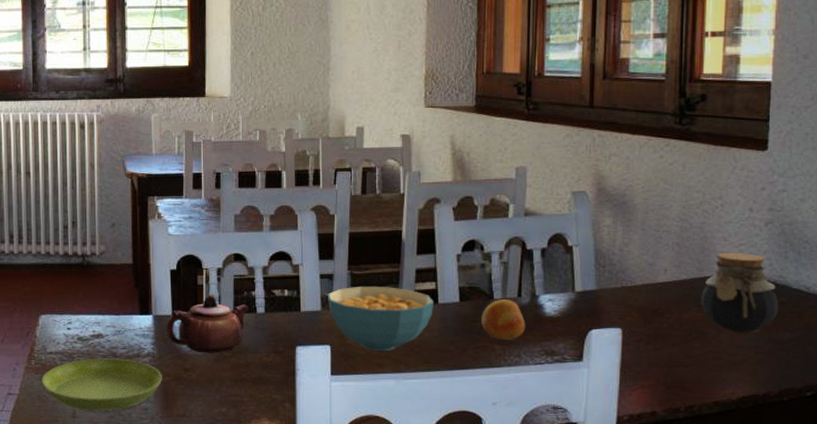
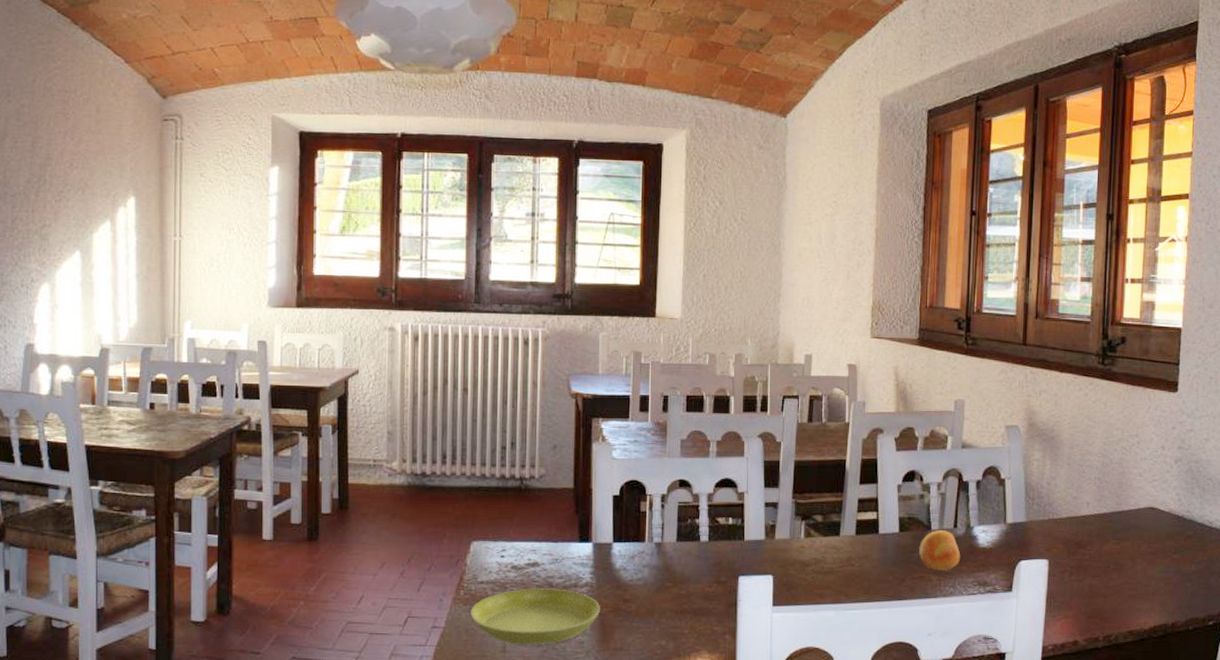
teapot: present [166,294,249,353] -> none [606,521,693,583]
cereal bowl: present [328,287,435,351] -> none [772,516,875,581]
jar: present [701,252,779,332] -> none [1118,487,1186,564]

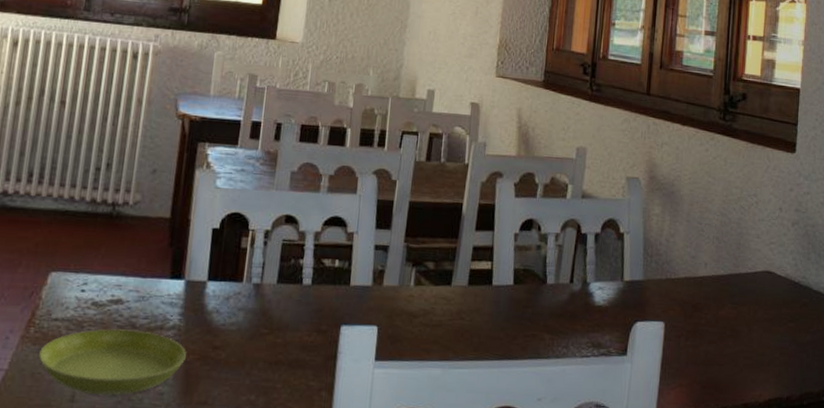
fruit: present [919,530,961,570] -> none [533,285,576,329]

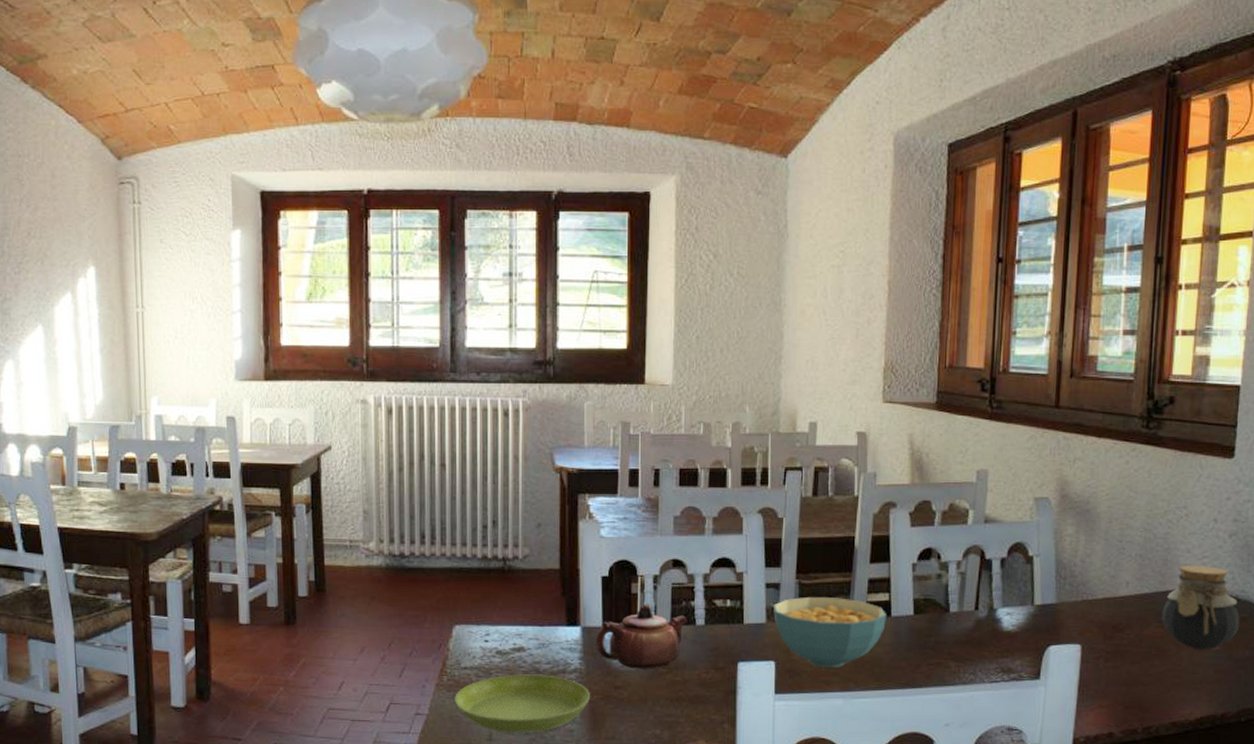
teapot: none [198,259,295,329] -> present [595,604,688,669]
cereal bowl: none [380,261,489,335] -> present [773,597,887,667]
jar: none [735,249,802,332] -> present [1162,565,1240,649]

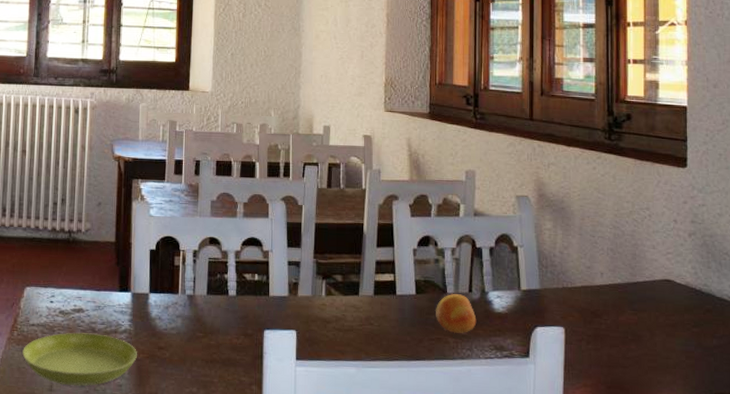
teapot: present [595,604,688,669] -> none [143,275,222,333]
cereal bowl: present [773,597,887,667] -> none [295,275,393,339]
fruit: none [936,613,983,656] -> present [436,294,477,333]
jar: present [1162,565,1240,649] -> none [635,259,706,337]

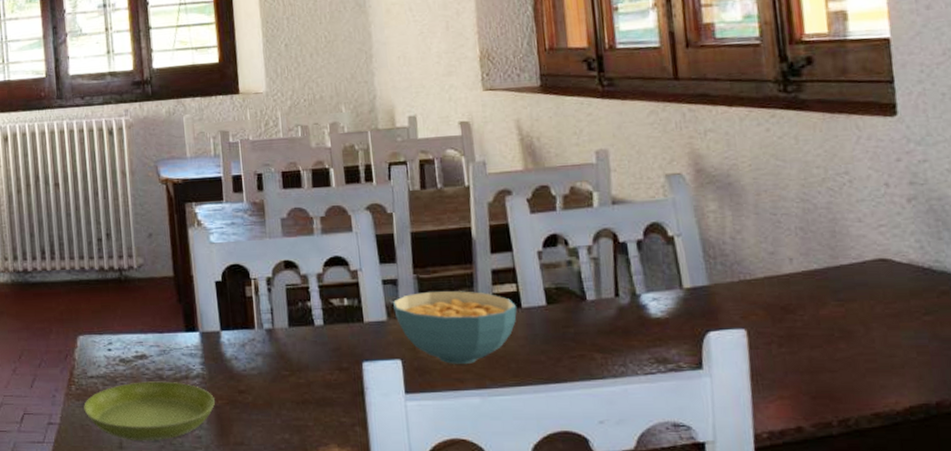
cereal bowl: none [295,275,393,339] -> present [393,291,517,364]
fruit: present [436,294,477,333] -> none [574,300,629,347]

